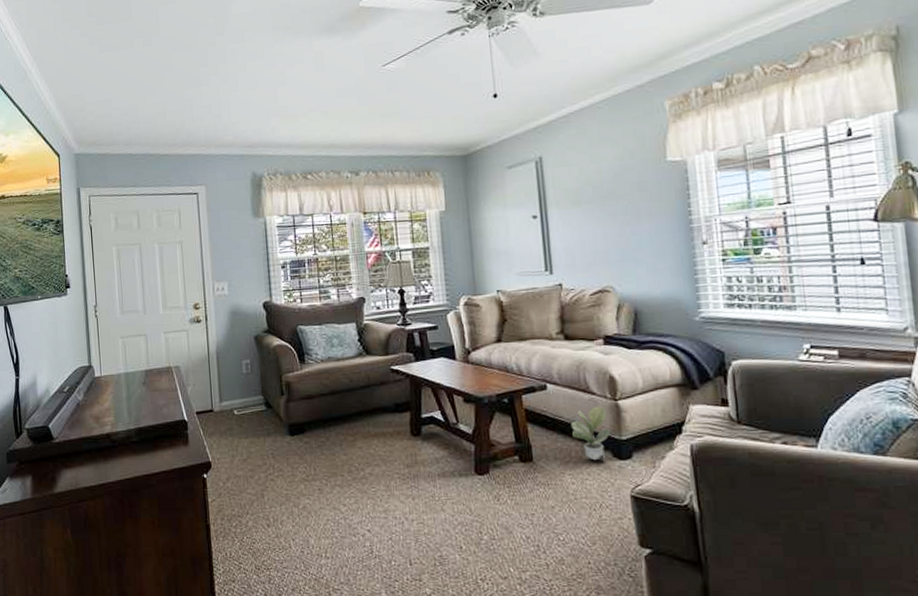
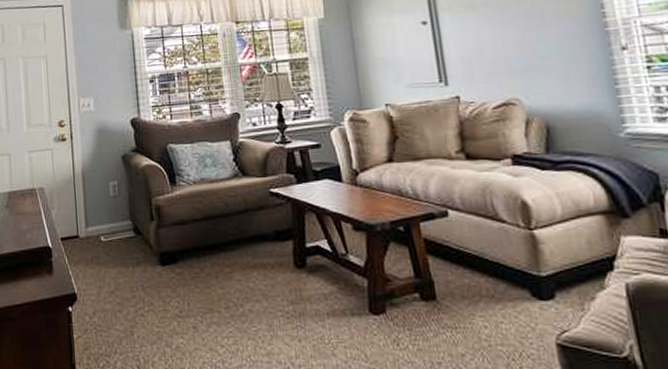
potted plant: present [570,406,611,462] -> none [478,236,528,302]

